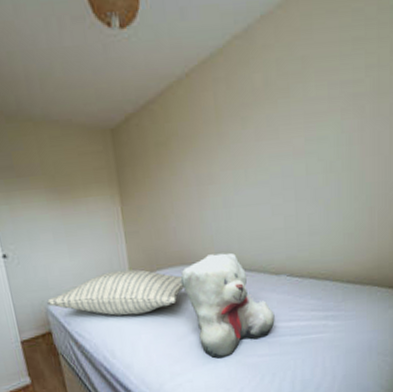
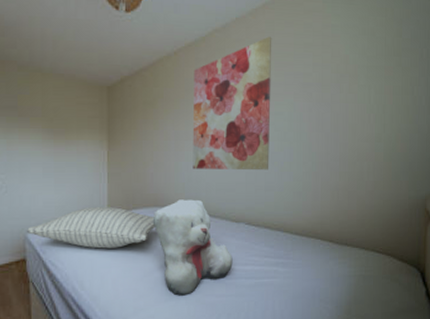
wall art: none [212,35,313,219] -> present [192,36,272,171]

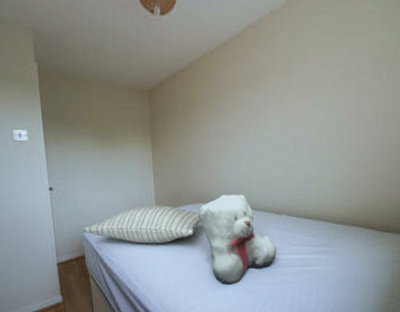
wall art: present [192,36,272,171] -> none [230,28,309,166]

